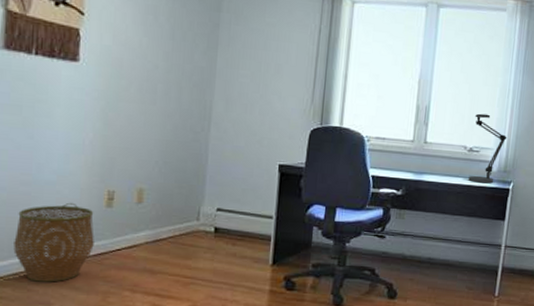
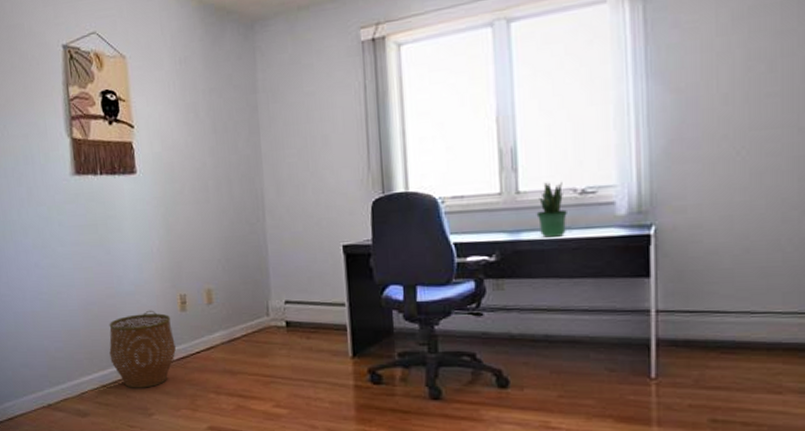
planter: none [436,138,458,182] -> present [536,181,567,238]
desk lamp: present [468,113,507,184] -> none [582,142,636,233]

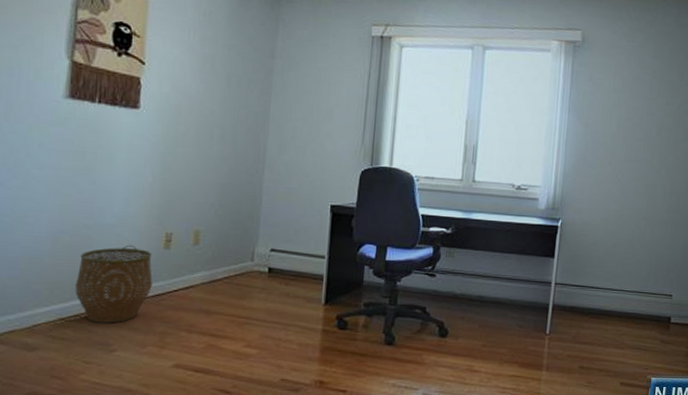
planter: present [536,181,567,238] -> none [484,176,506,220]

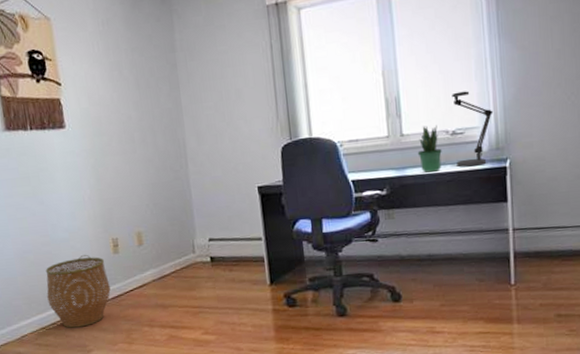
planter: none [484,176,506,220] -> present [417,124,442,173]
desk lamp: none [517,152,555,221] -> present [452,91,493,167]

